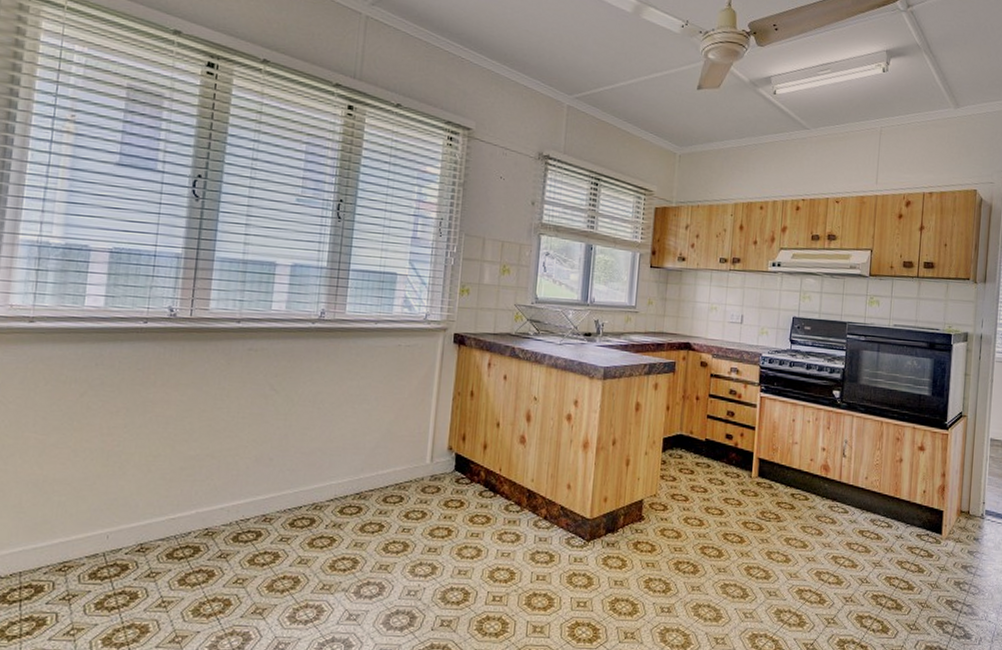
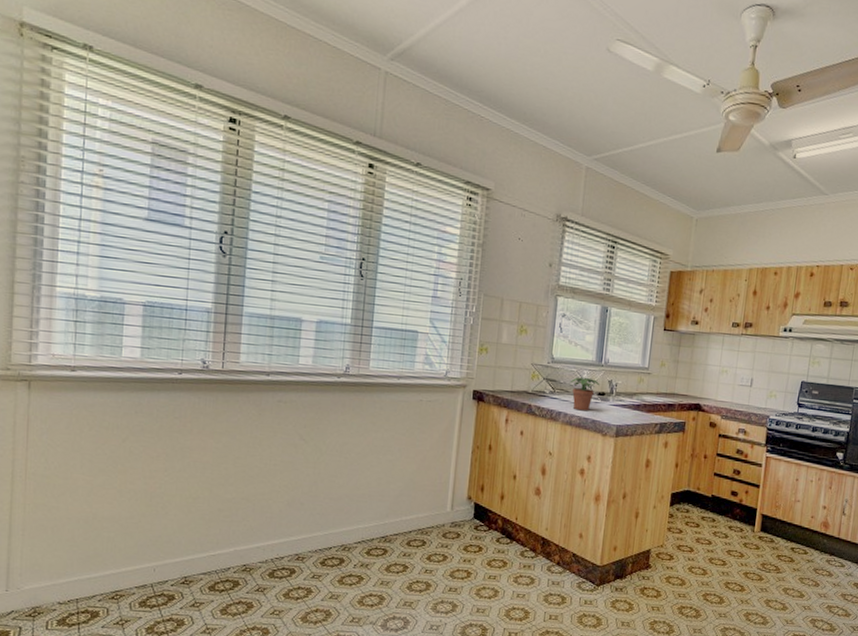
potted plant: none [554,317,586,353] -> present [570,377,600,411]

